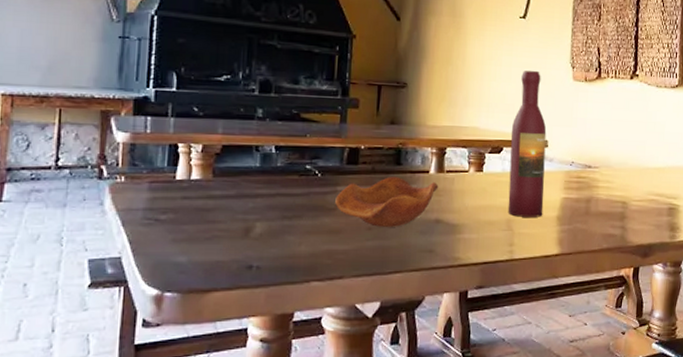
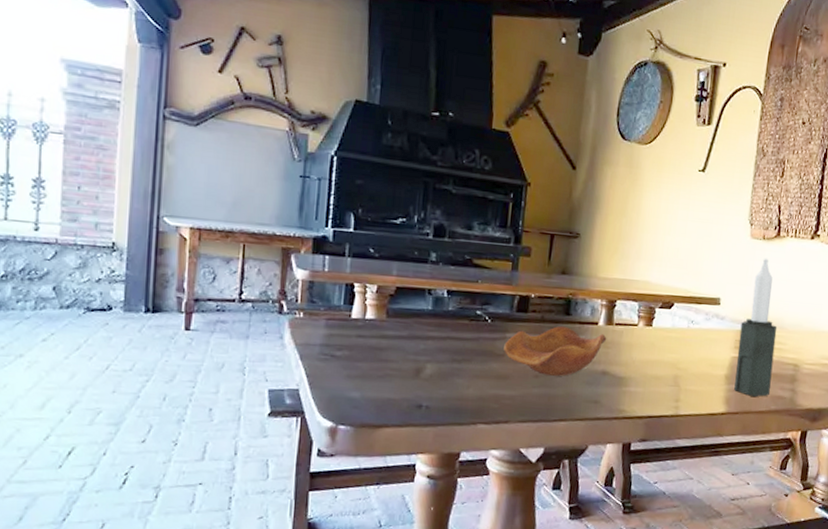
wine bottle: present [507,70,547,217] -> none [675,225,720,375]
candle: none [566,99,604,236] -> present [734,258,778,397]

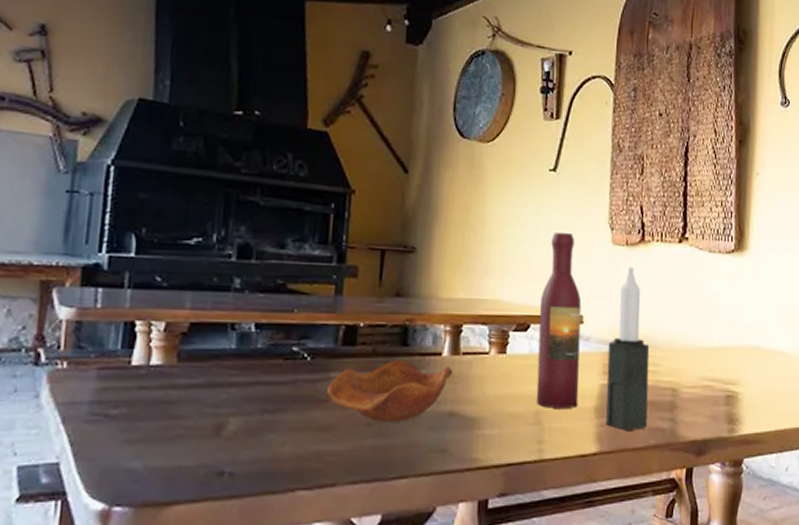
wine bottle: none [675,225,720,375] -> present [536,232,582,408]

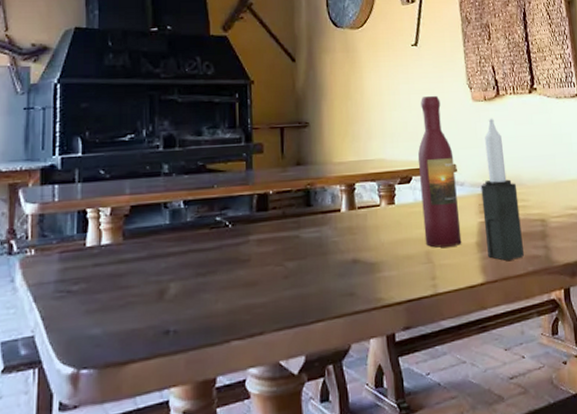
wooden bowl: present [327,359,453,422] -> none [248,218,352,274]

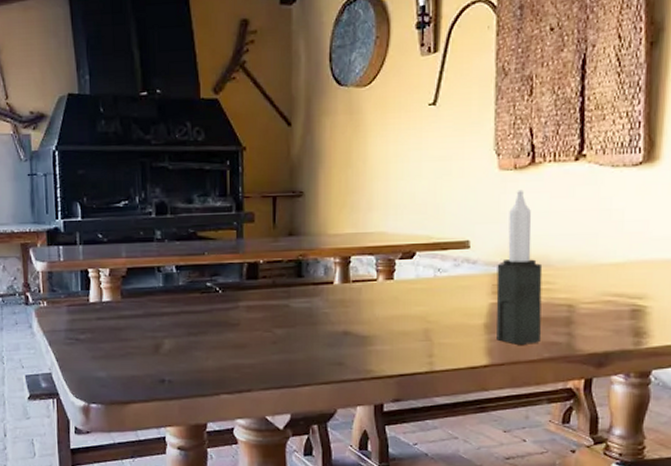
wine bottle: present [418,95,462,248] -> none [424,163,468,326]

